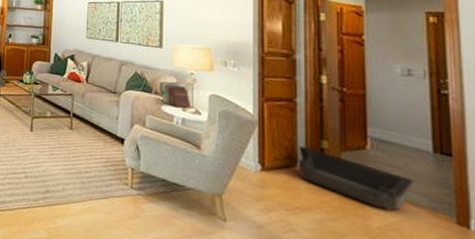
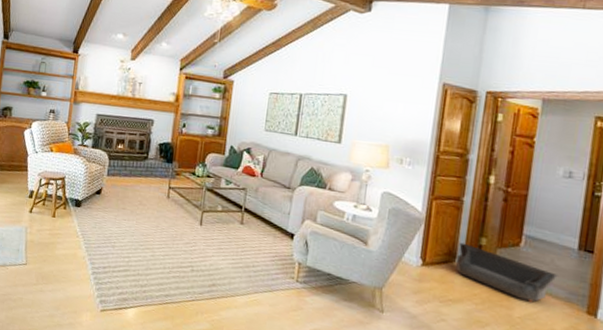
books: present [159,81,192,109] -> none [333,177,364,205]

